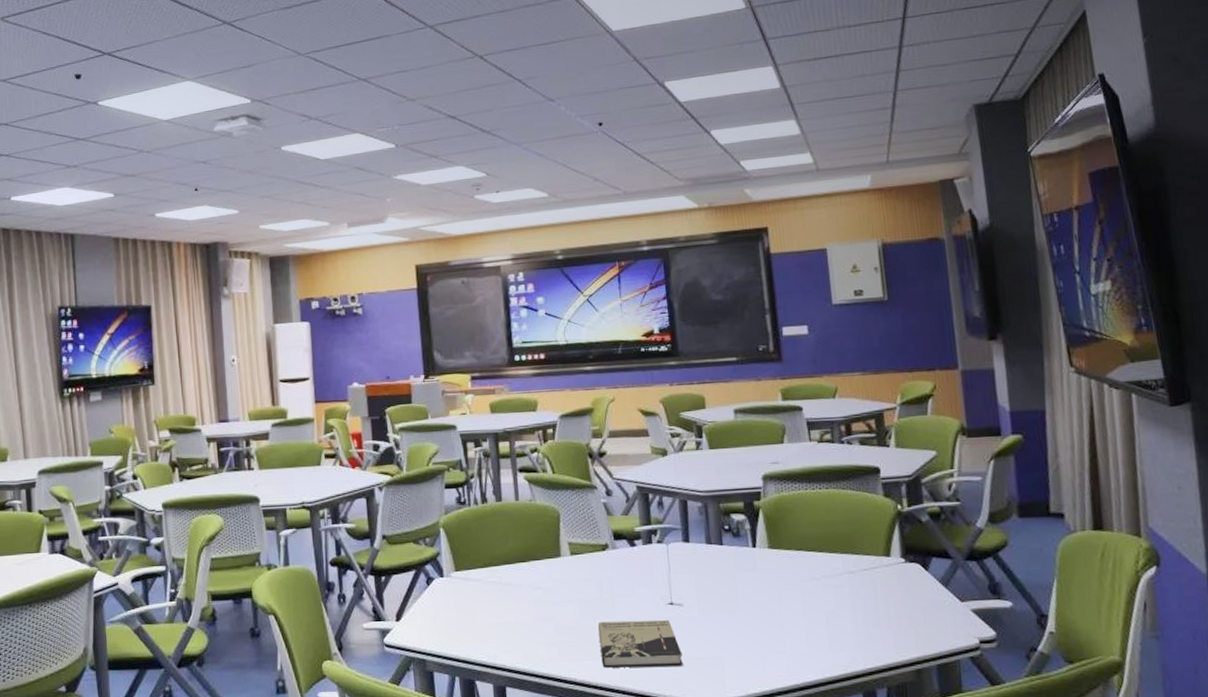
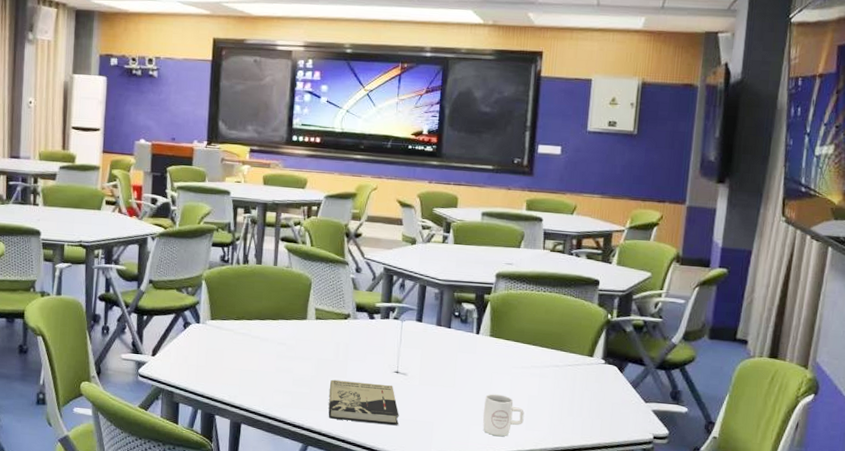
mug: none [776,614,826,664] -> present [482,394,525,437]

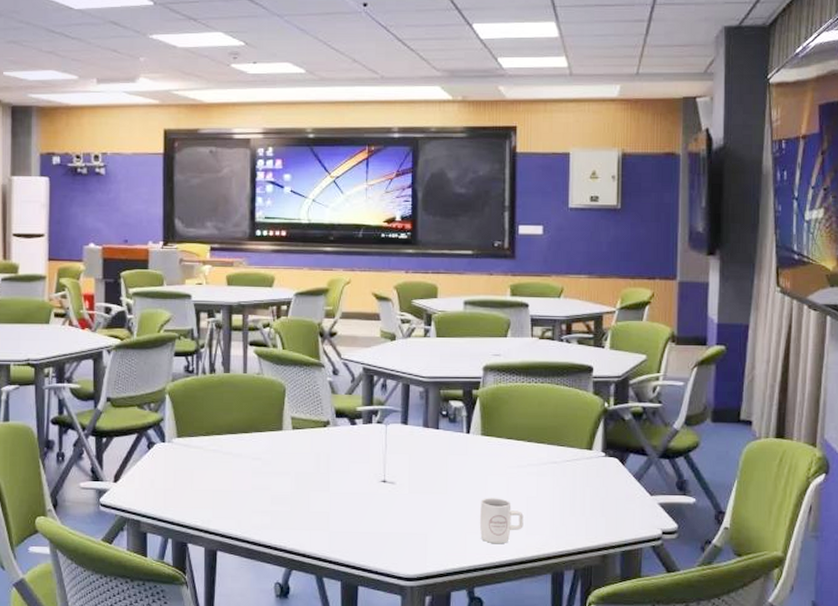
book: present [328,379,399,426] -> none [311,494,389,541]

